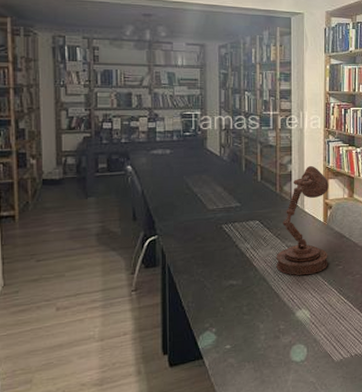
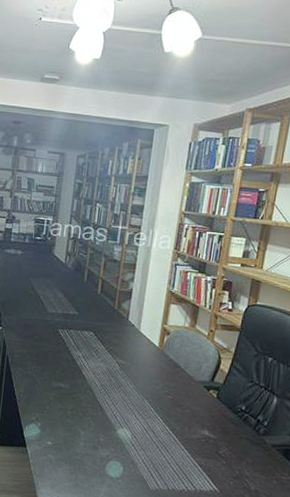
desk lamp: present [276,165,329,275] -> none [104,286,170,397]

